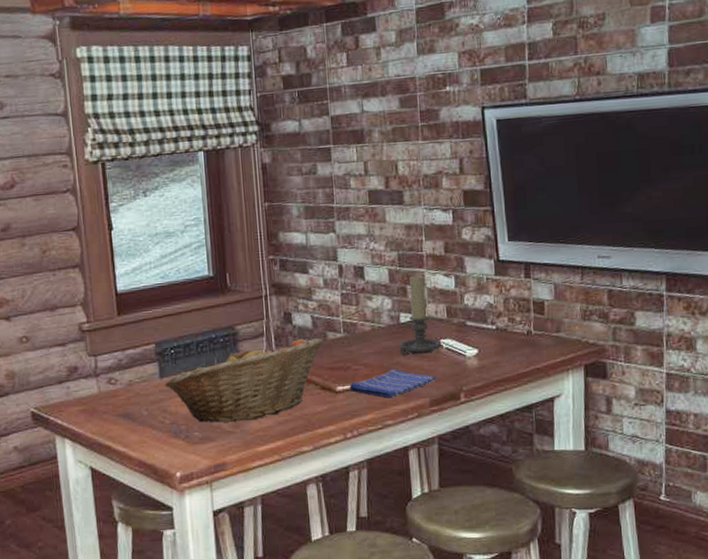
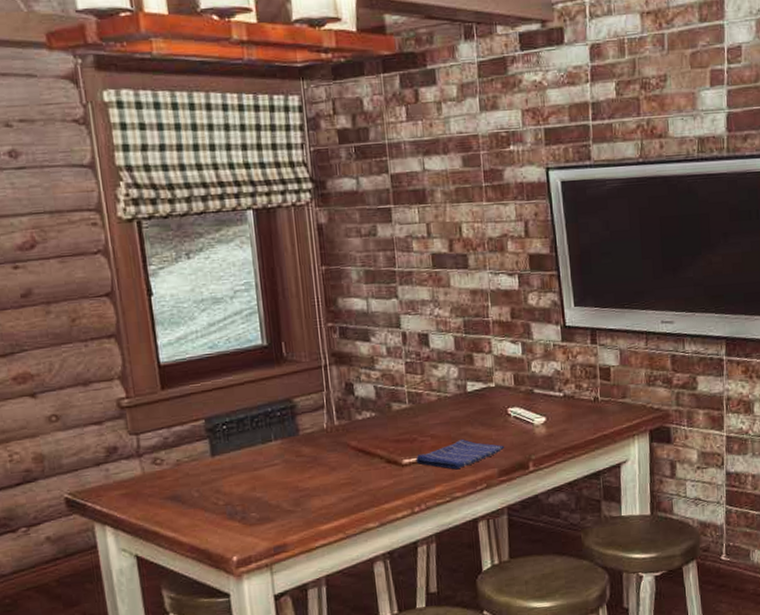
fruit basket: present [164,337,323,423] -> none [216,409,388,503]
candle holder: present [399,275,442,355] -> none [466,342,510,425]

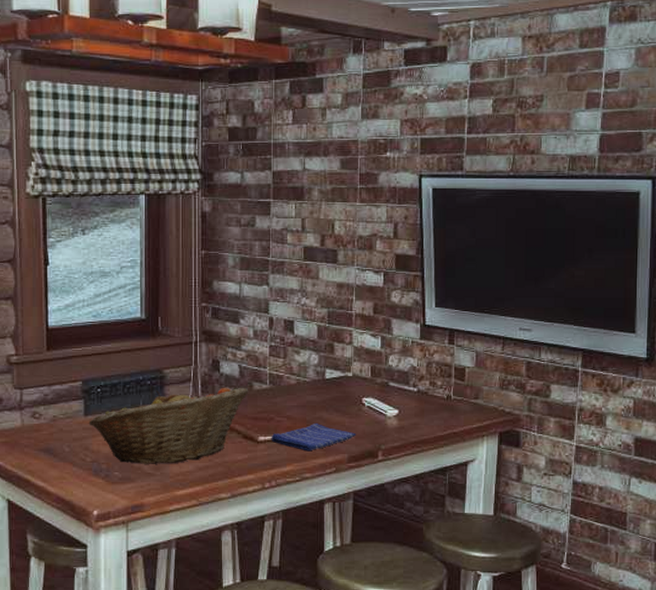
fruit basket: none [216,409,388,503] -> present [88,387,249,464]

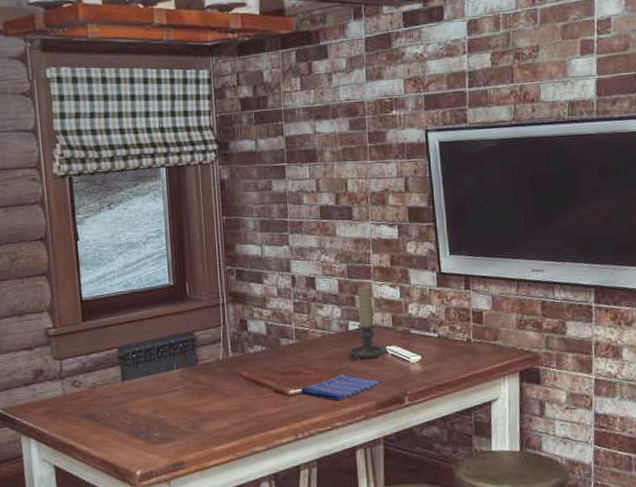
fruit basket: present [88,387,249,464] -> none [126,344,277,424]
candle holder: none [322,333,364,410] -> present [347,285,388,361]

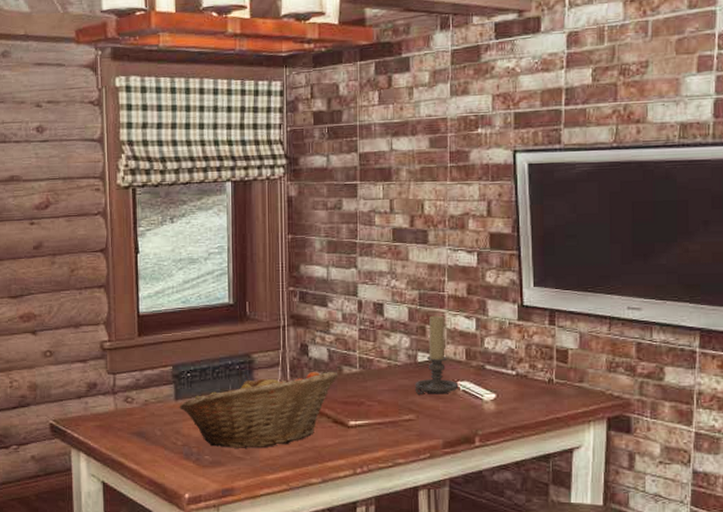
fruit basket: none [126,344,277,424] -> present [179,371,338,448]
dish towel: present [301,373,383,401] -> none [362,407,451,437]

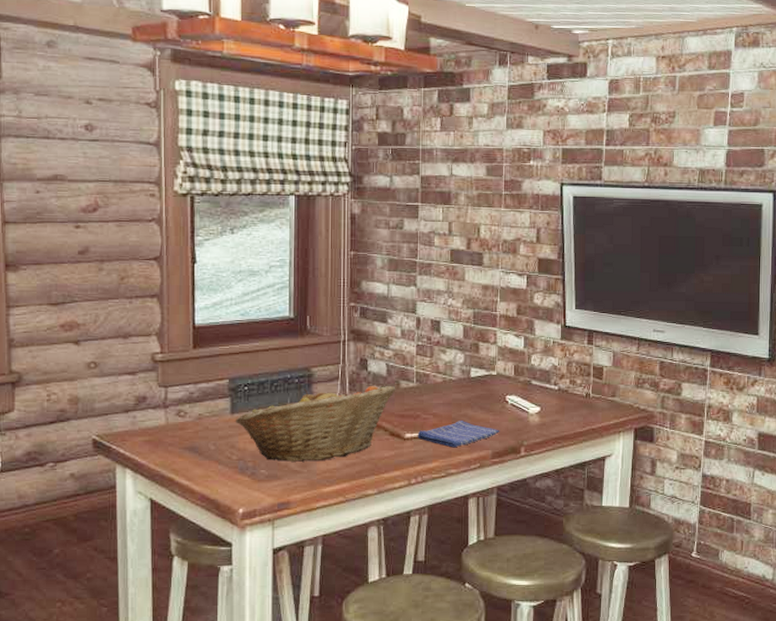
dish towel: none [362,407,451,437] -> present [417,420,500,448]
candle holder: present [415,315,459,394] -> none [467,333,508,408]

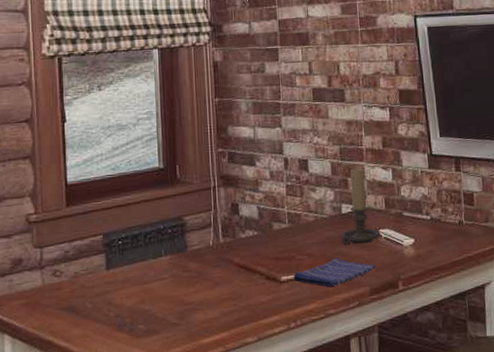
fruit basket: present [235,385,396,462] -> none [110,228,269,315]
candle holder: none [467,333,508,408] -> present [341,168,381,245]

